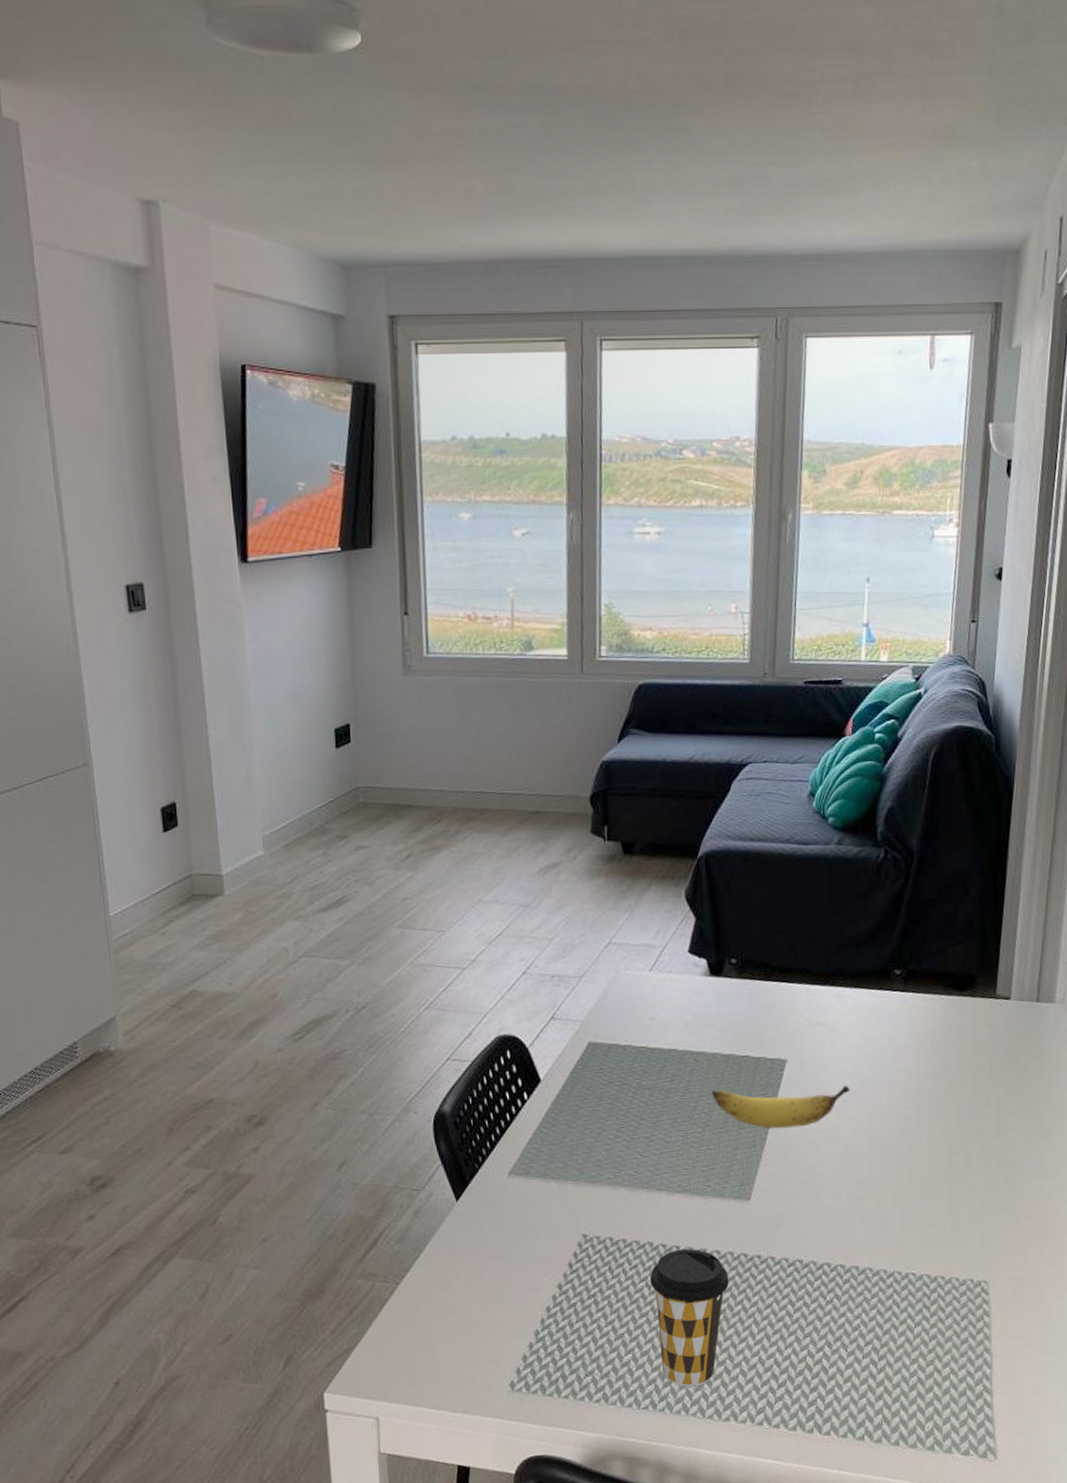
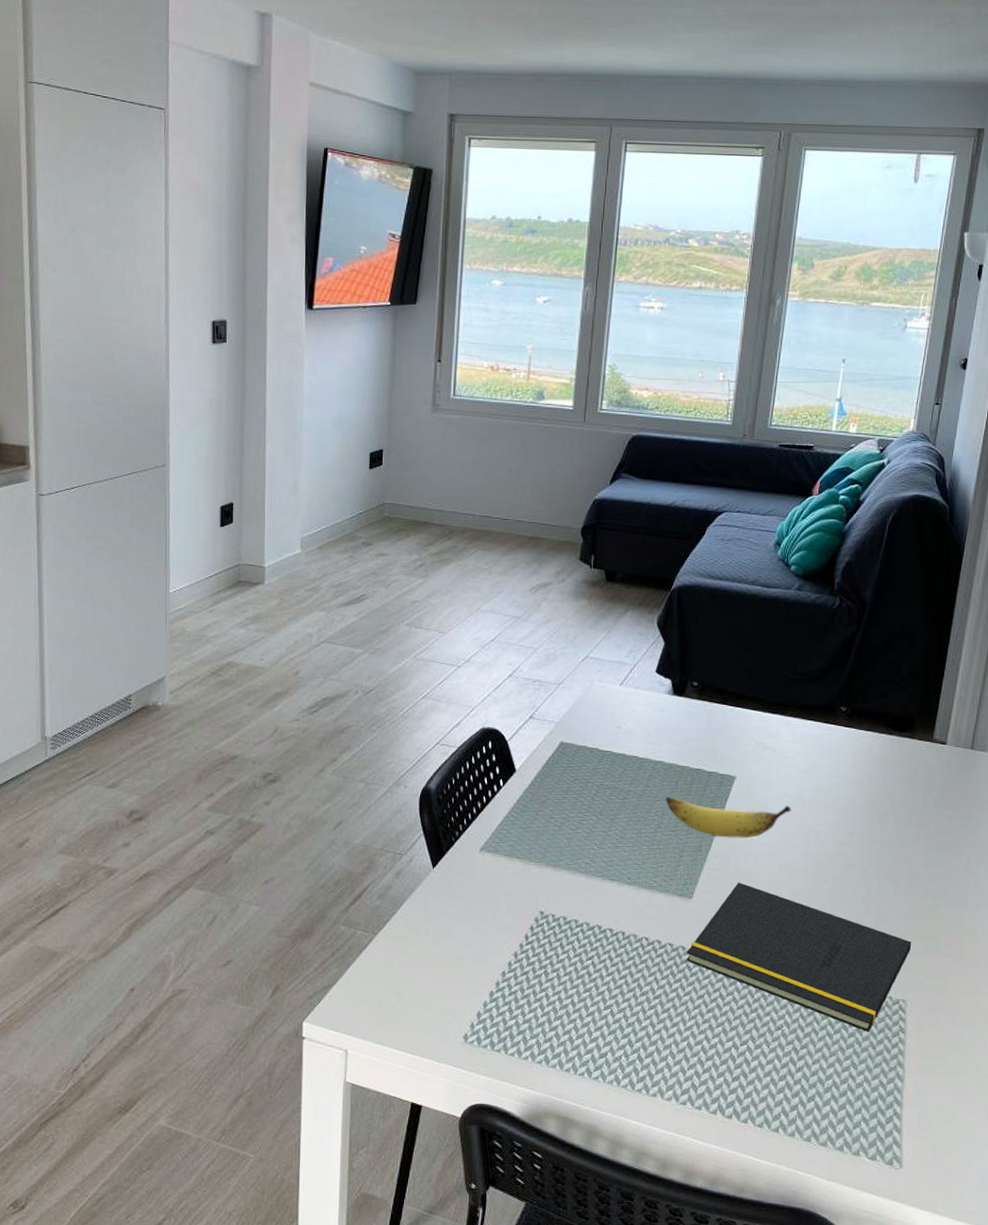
coffee cup: present [650,1248,729,1387] -> none [596,935,667,1061]
notepad: none [749,1175,990,1321] -> present [686,882,912,1032]

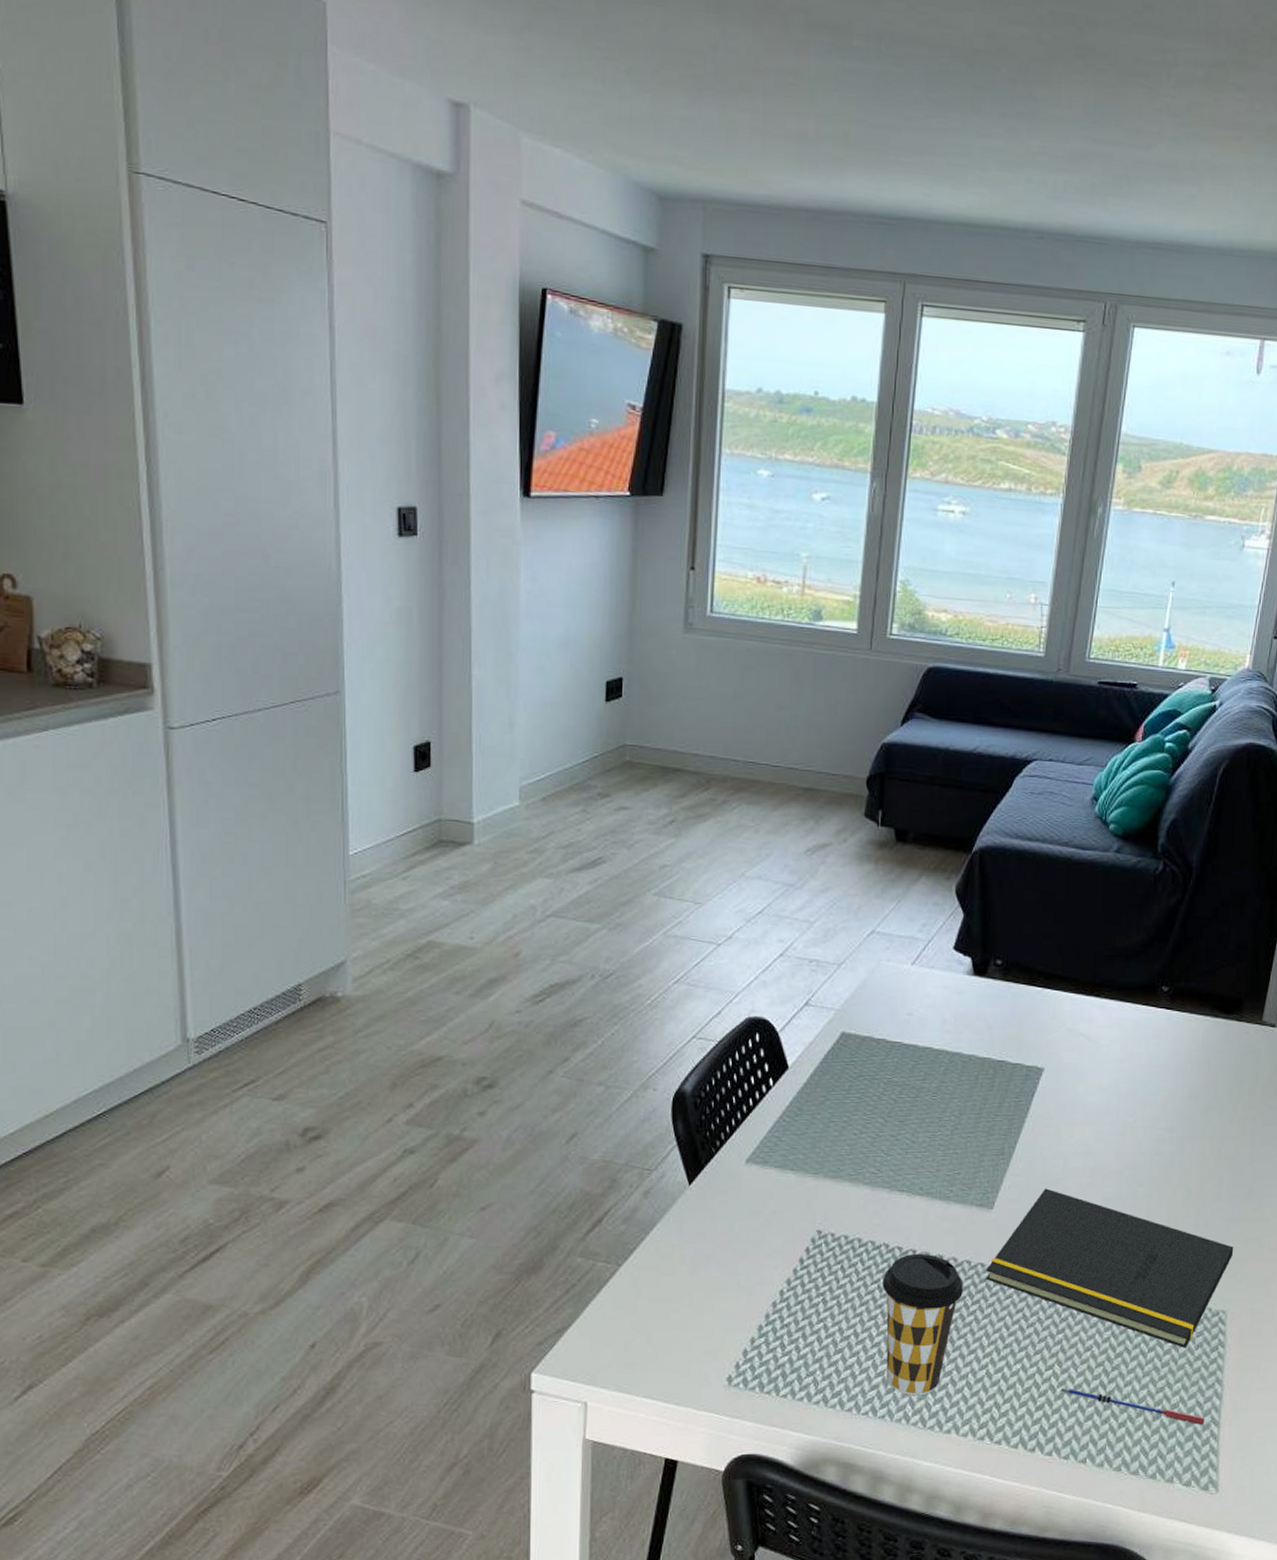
coffee cup: none [596,935,667,1061] -> present [882,1253,963,1396]
banana: present [665,797,791,838] -> none [964,1093,1106,1138]
pen: none [754,1061,888,1105] -> present [1060,1387,1205,1426]

